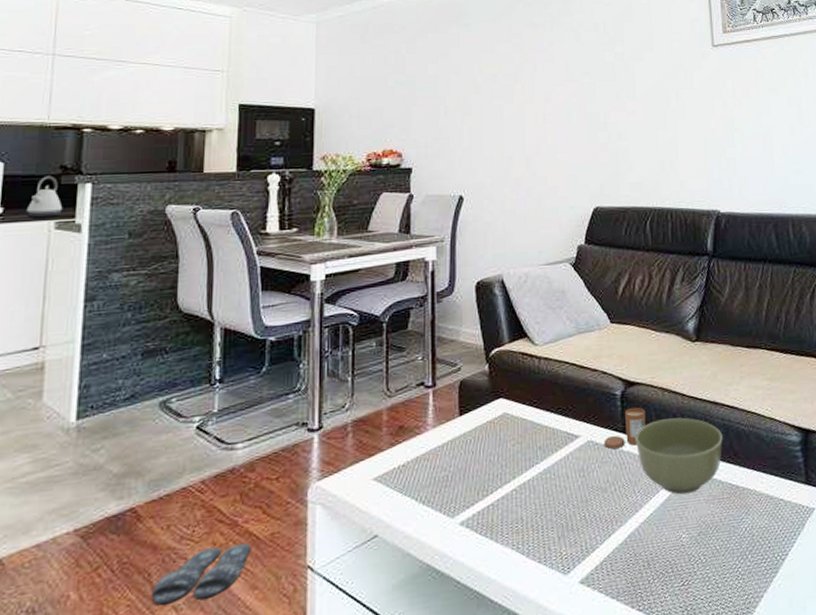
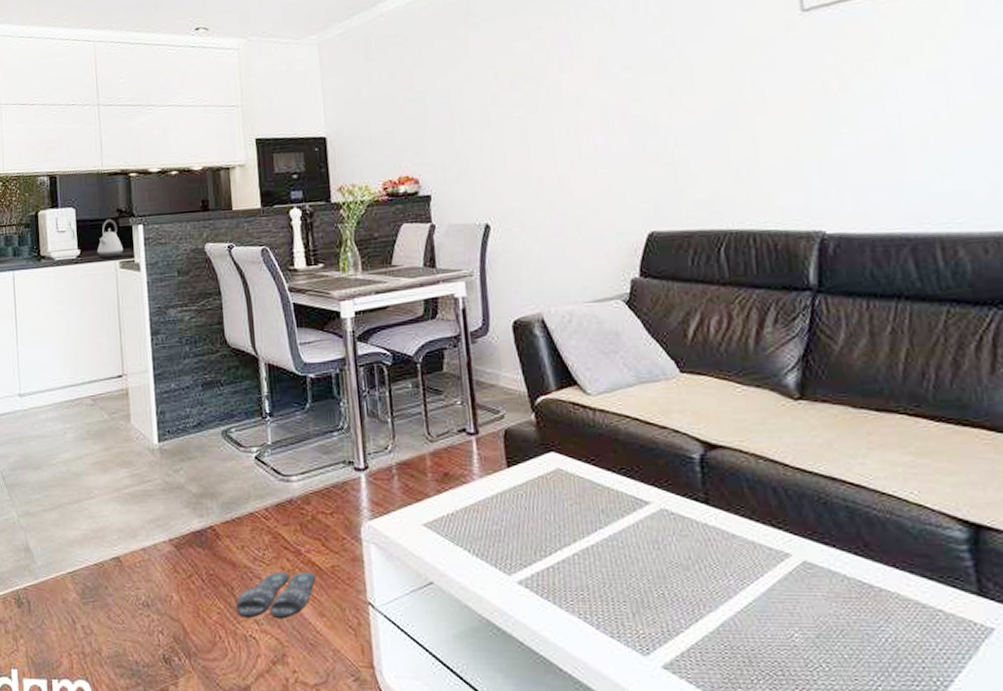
candle: present [603,407,646,449] -> none [681,474,735,521]
bowl: present [635,417,723,495] -> none [722,492,847,586]

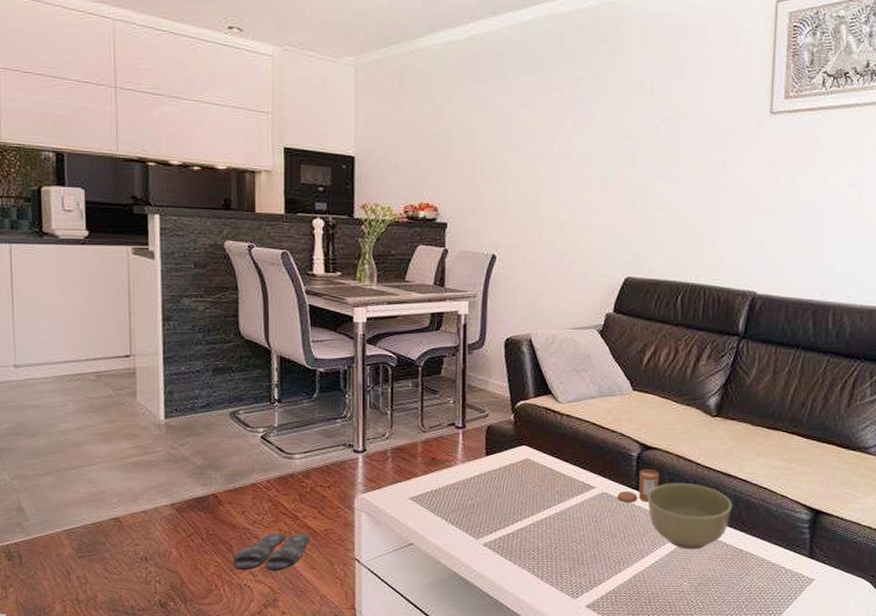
kettle: present [96,219,124,259] -> none [107,204,137,243]
candle: none [681,474,735,521] -> present [617,469,659,502]
bowl: none [722,492,847,586] -> present [647,483,732,550]

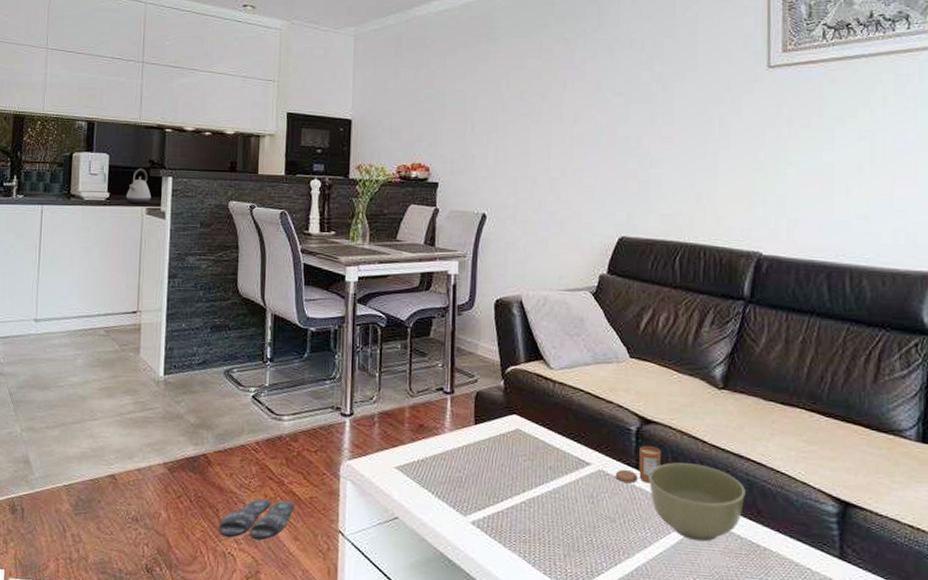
kettle: none [107,204,137,243] -> present [125,168,152,204]

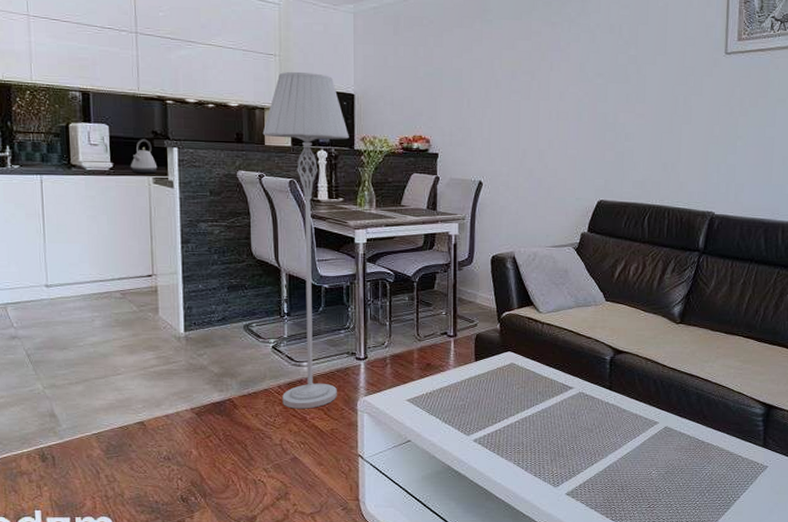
slippers: present [219,498,295,539] -> none [248,433,317,467]
floor lamp: none [256,97,345,471] -> present [262,71,349,409]
candle: present [615,445,661,483] -> none [592,370,630,400]
bowl: present [649,462,746,542] -> none [620,383,695,442]

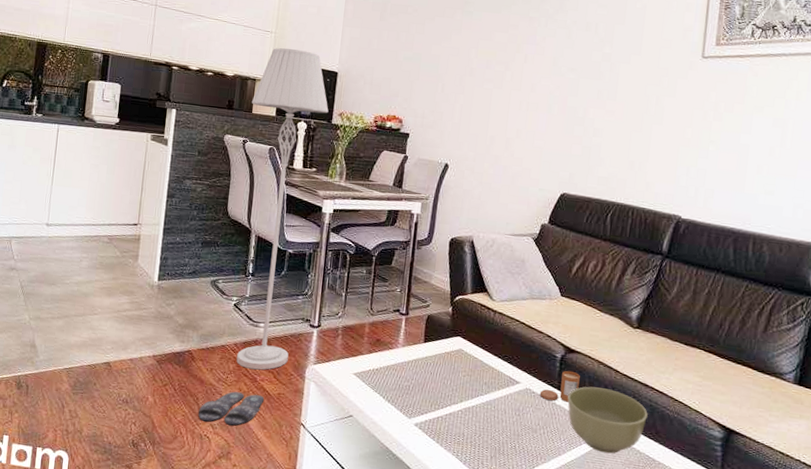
kettle: present [130,139,158,174] -> none [133,99,157,131]
slippers: none [248,433,317,467] -> present [198,391,265,426]
candle: none [592,370,630,400] -> present [539,370,580,402]
bowl: none [620,383,695,442] -> present [567,386,648,454]

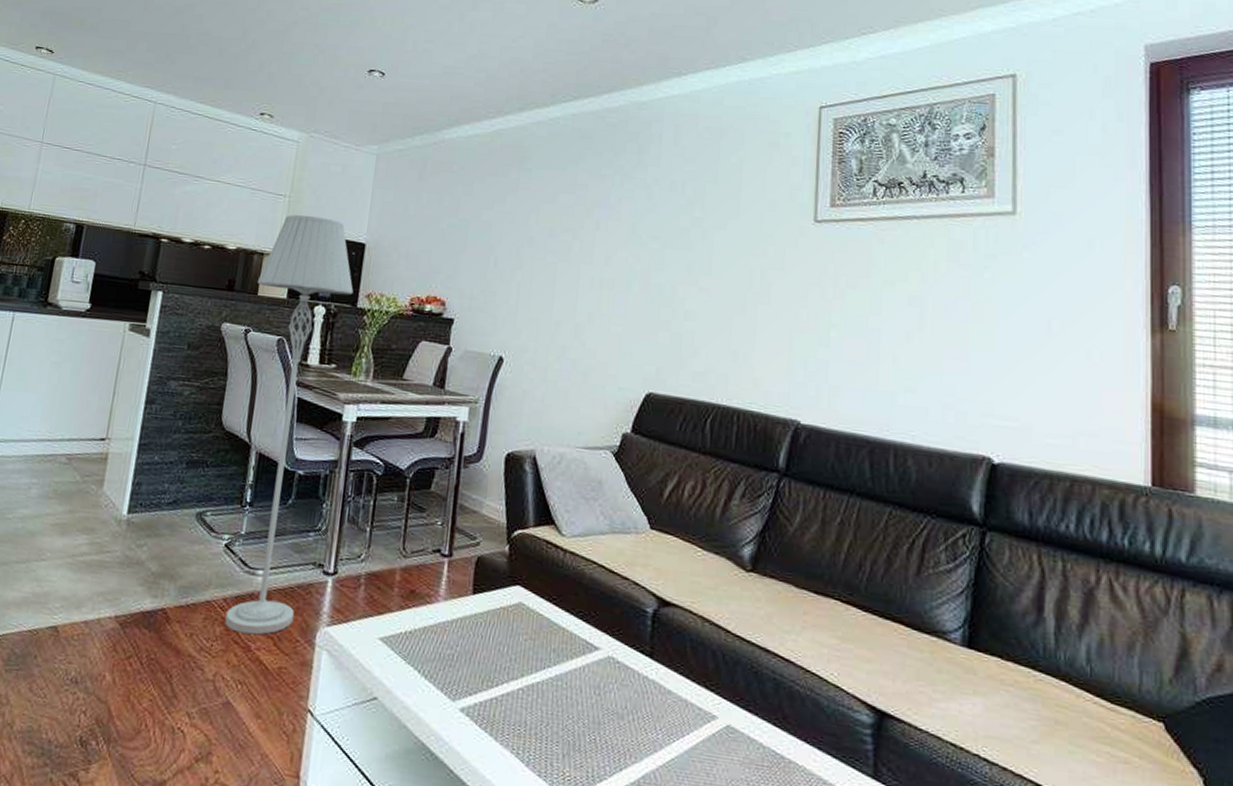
slippers: present [198,391,265,426] -> none [170,665,260,715]
candle: present [539,370,580,402] -> none [626,630,679,676]
bowl: present [567,386,648,454] -> none [663,653,771,749]

